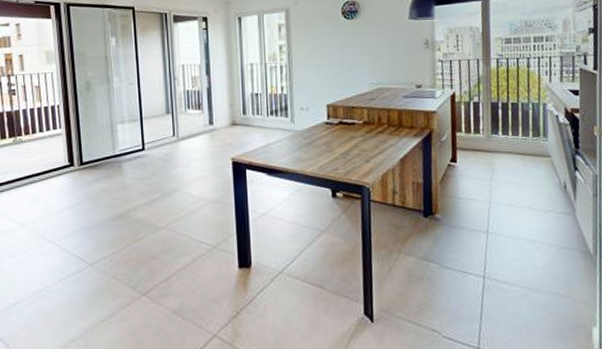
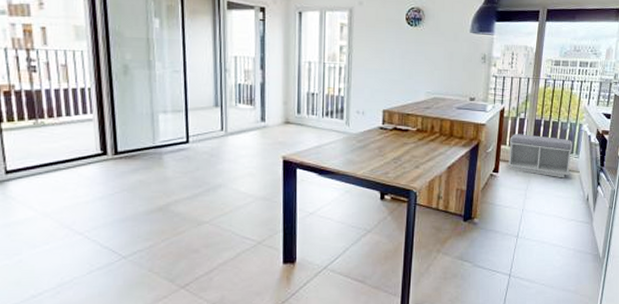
bench: none [465,118,539,165] -> present [507,134,572,178]

